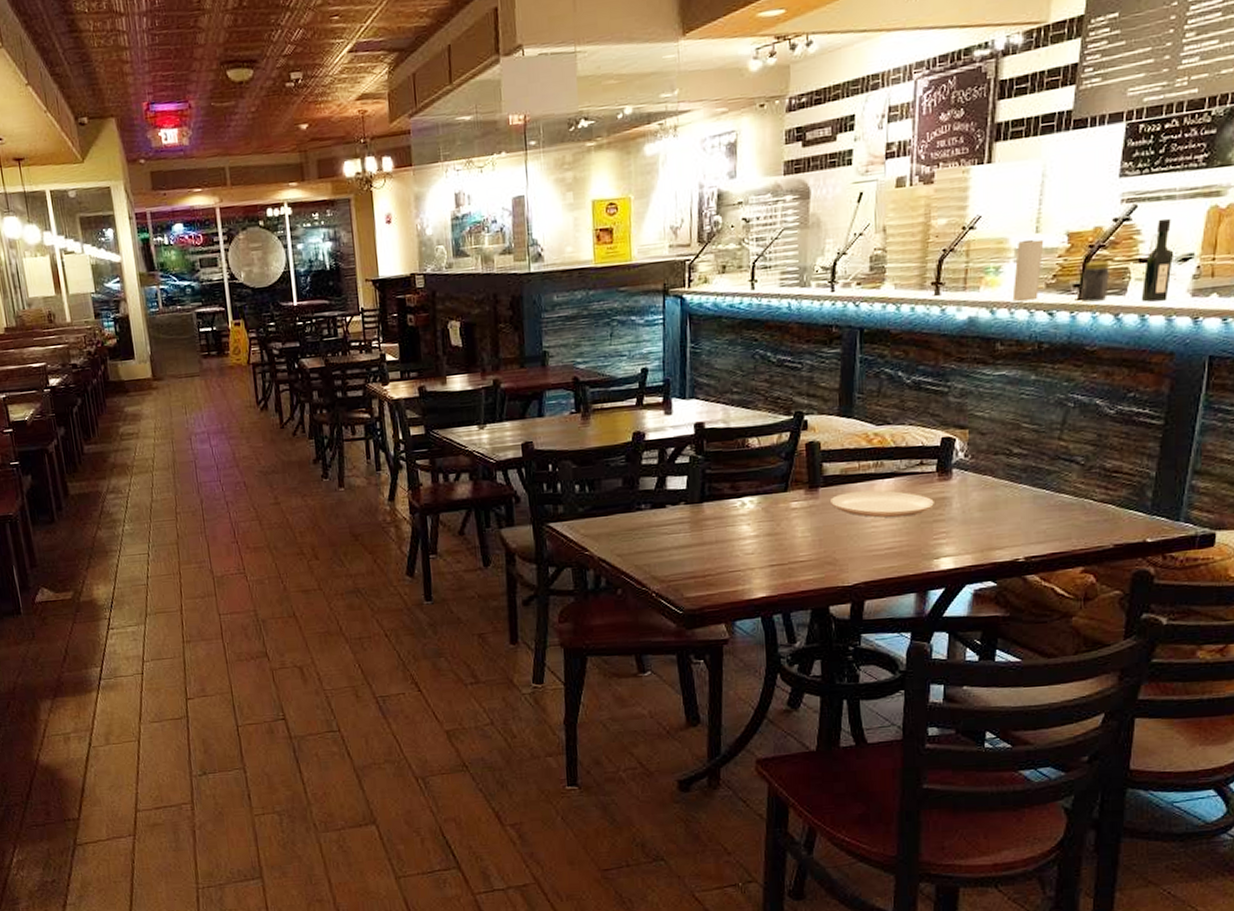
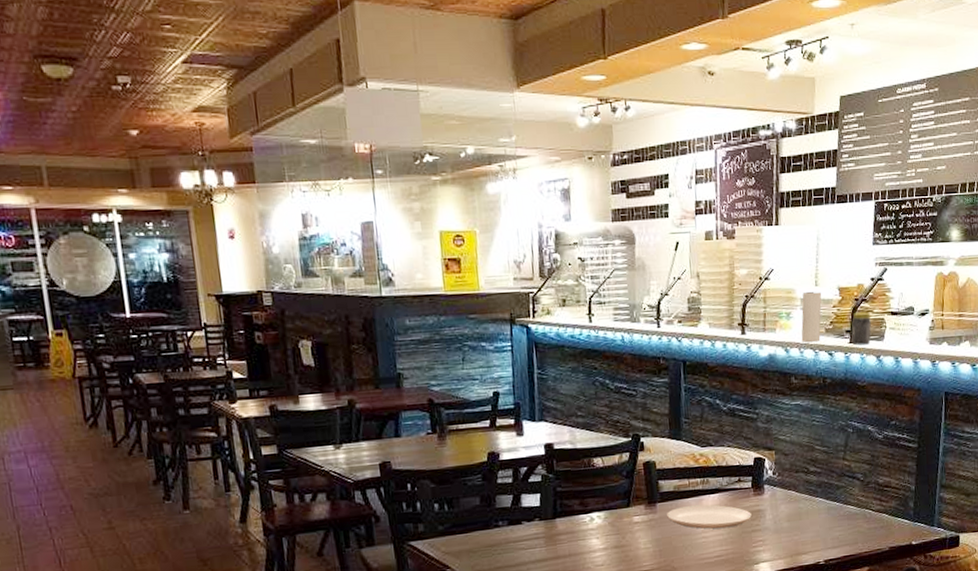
bottle: present [1141,218,1173,303] -> none [894,280,915,348]

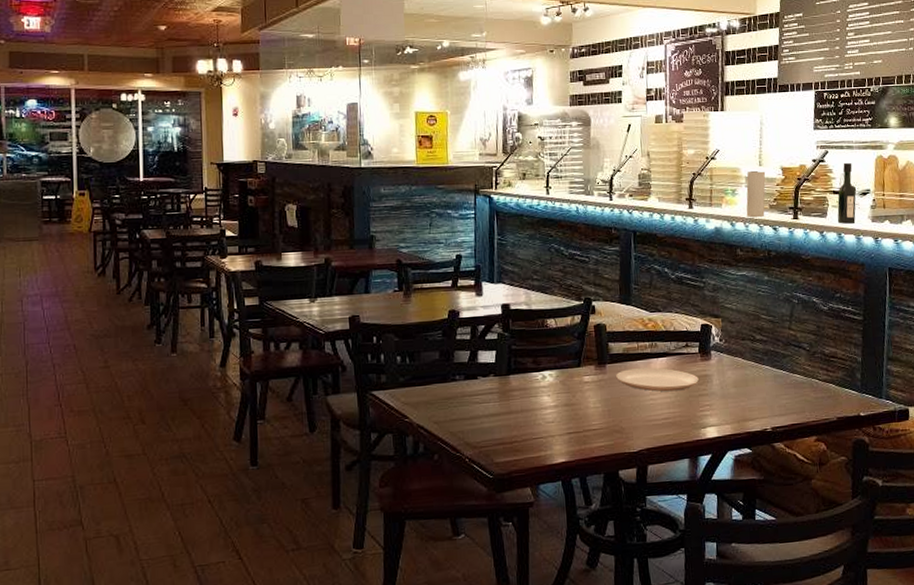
jar: present [851,312,872,346] -> none [795,190,815,222]
bottle: none [894,280,915,348] -> present [837,162,856,225]

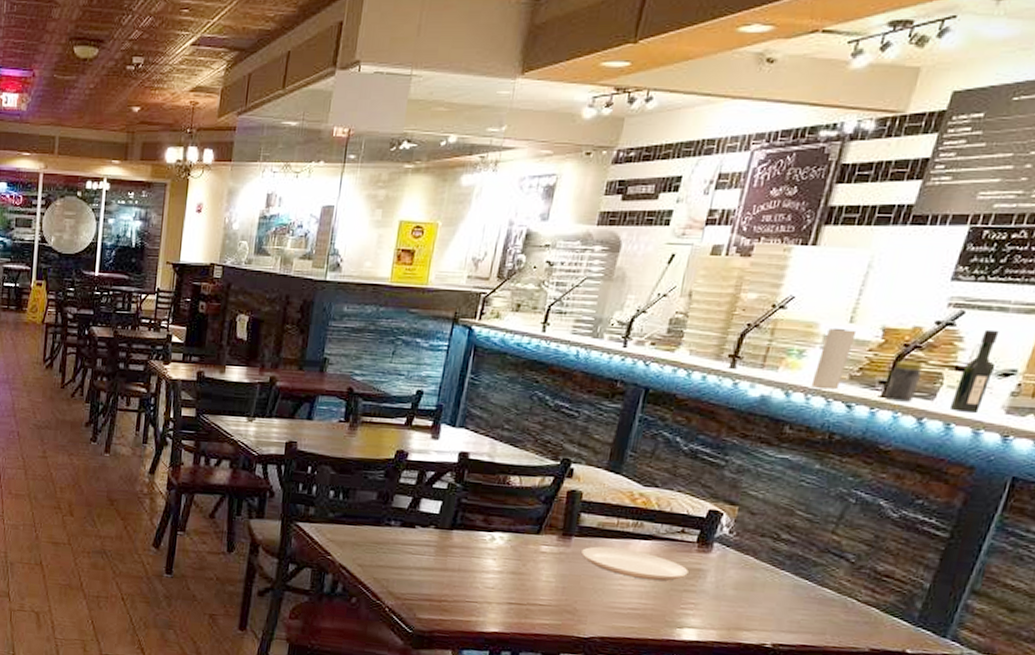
jar: none [795,190,815,222] -> present [884,361,923,402]

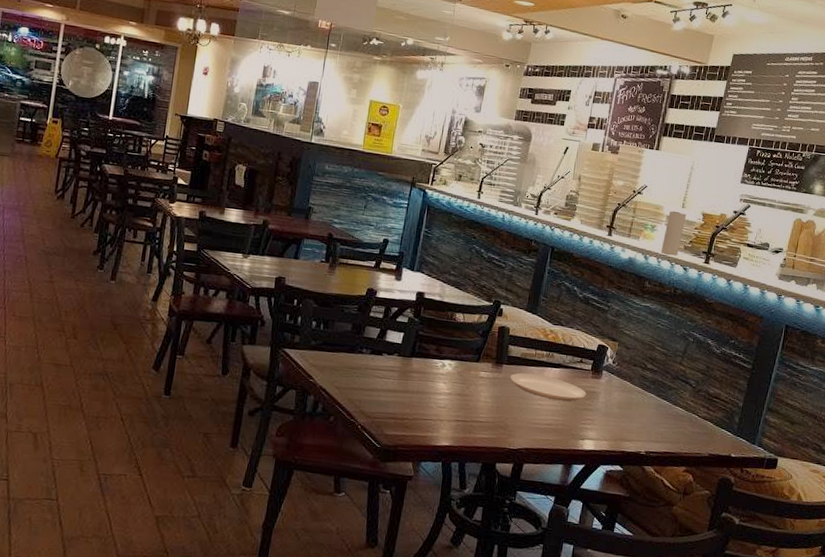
jar: present [884,361,923,402] -> none [706,238,728,268]
bottle: present [949,329,999,414] -> none [746,219,771,279]

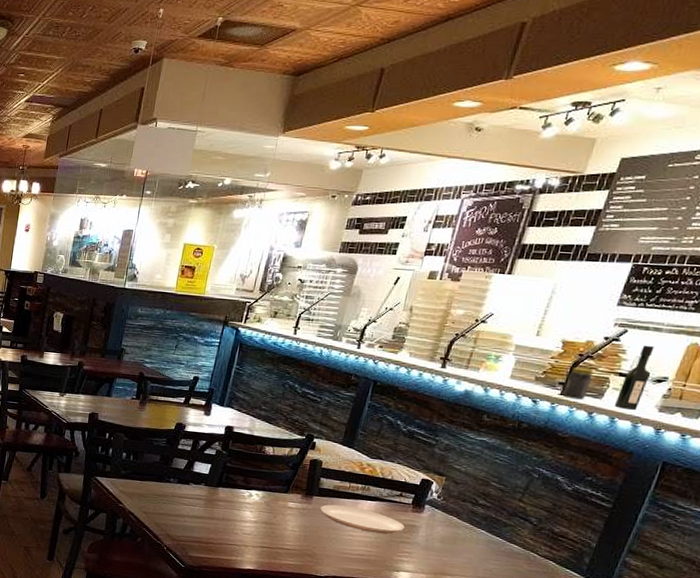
paper towel roll: present [660,210,687,256] -> none [505,339,542,388]
jar: none [706,238,728,268] -> present [563,367,593,400]
bottle: none [746,219,771,279] -> present [614,345,655,411]

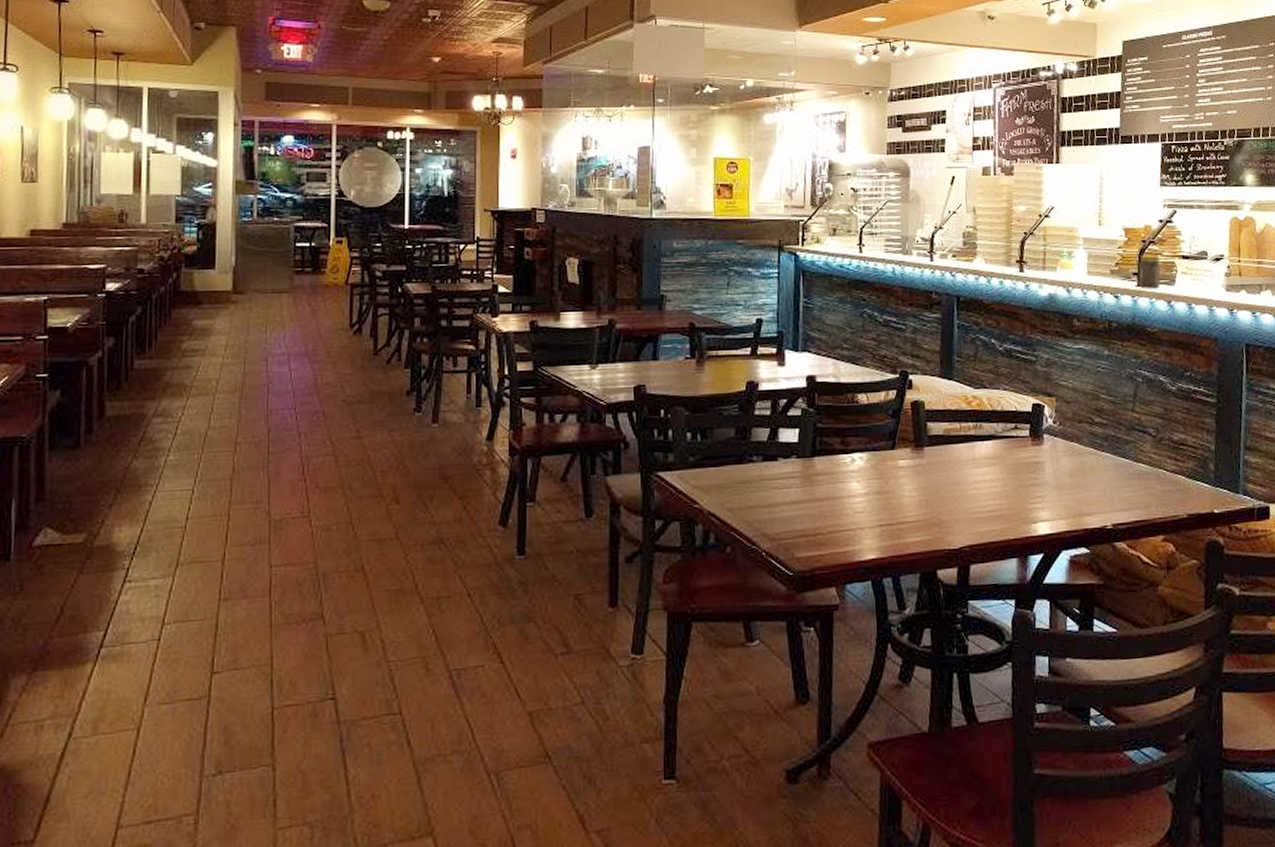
plate: present [320,504,405,534] -> none [935,452,1029,480]
bottle: present [614,345,655,411] -> none [1187,224,1209,294]

